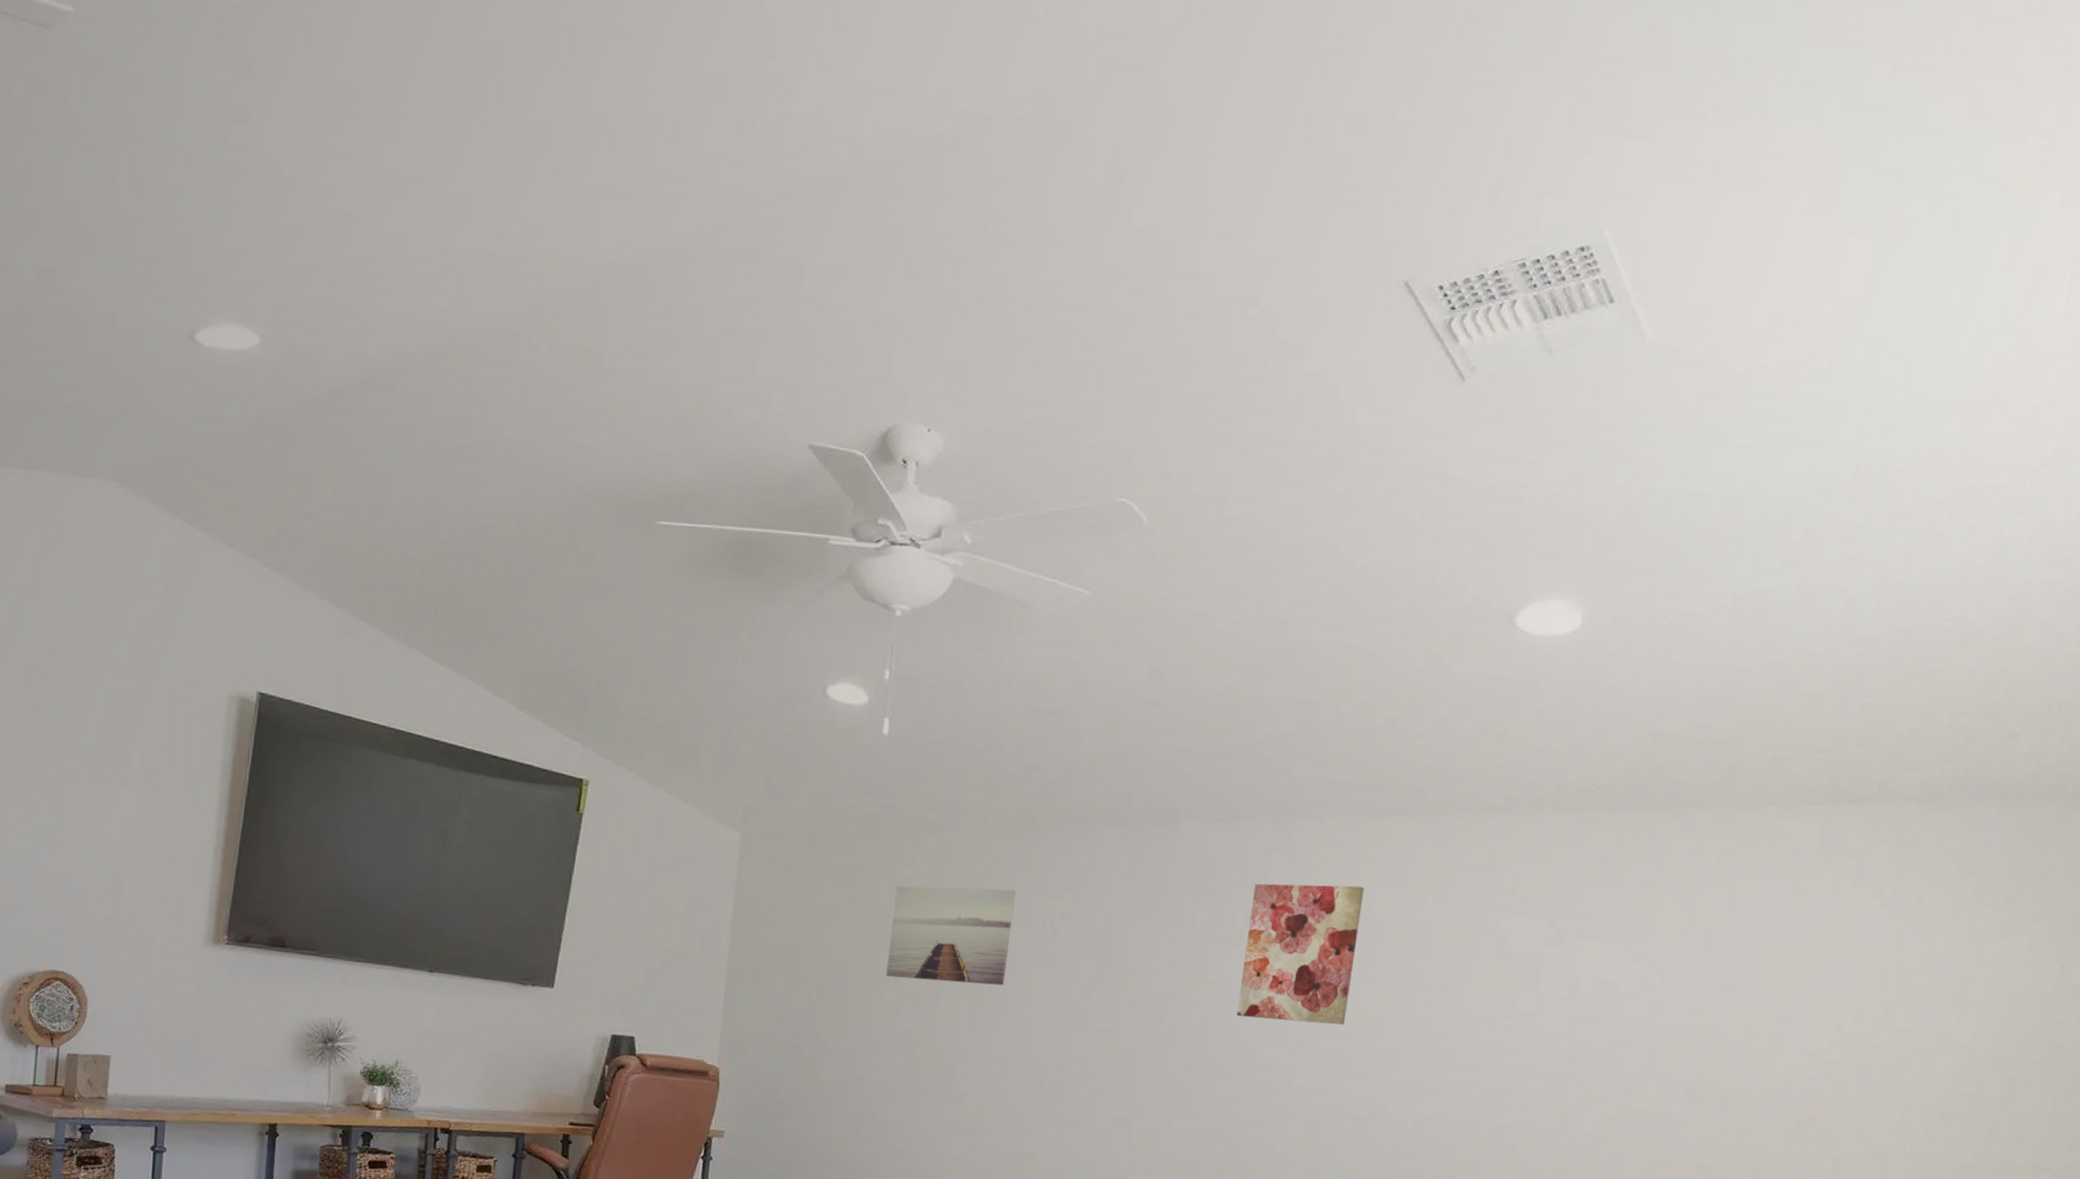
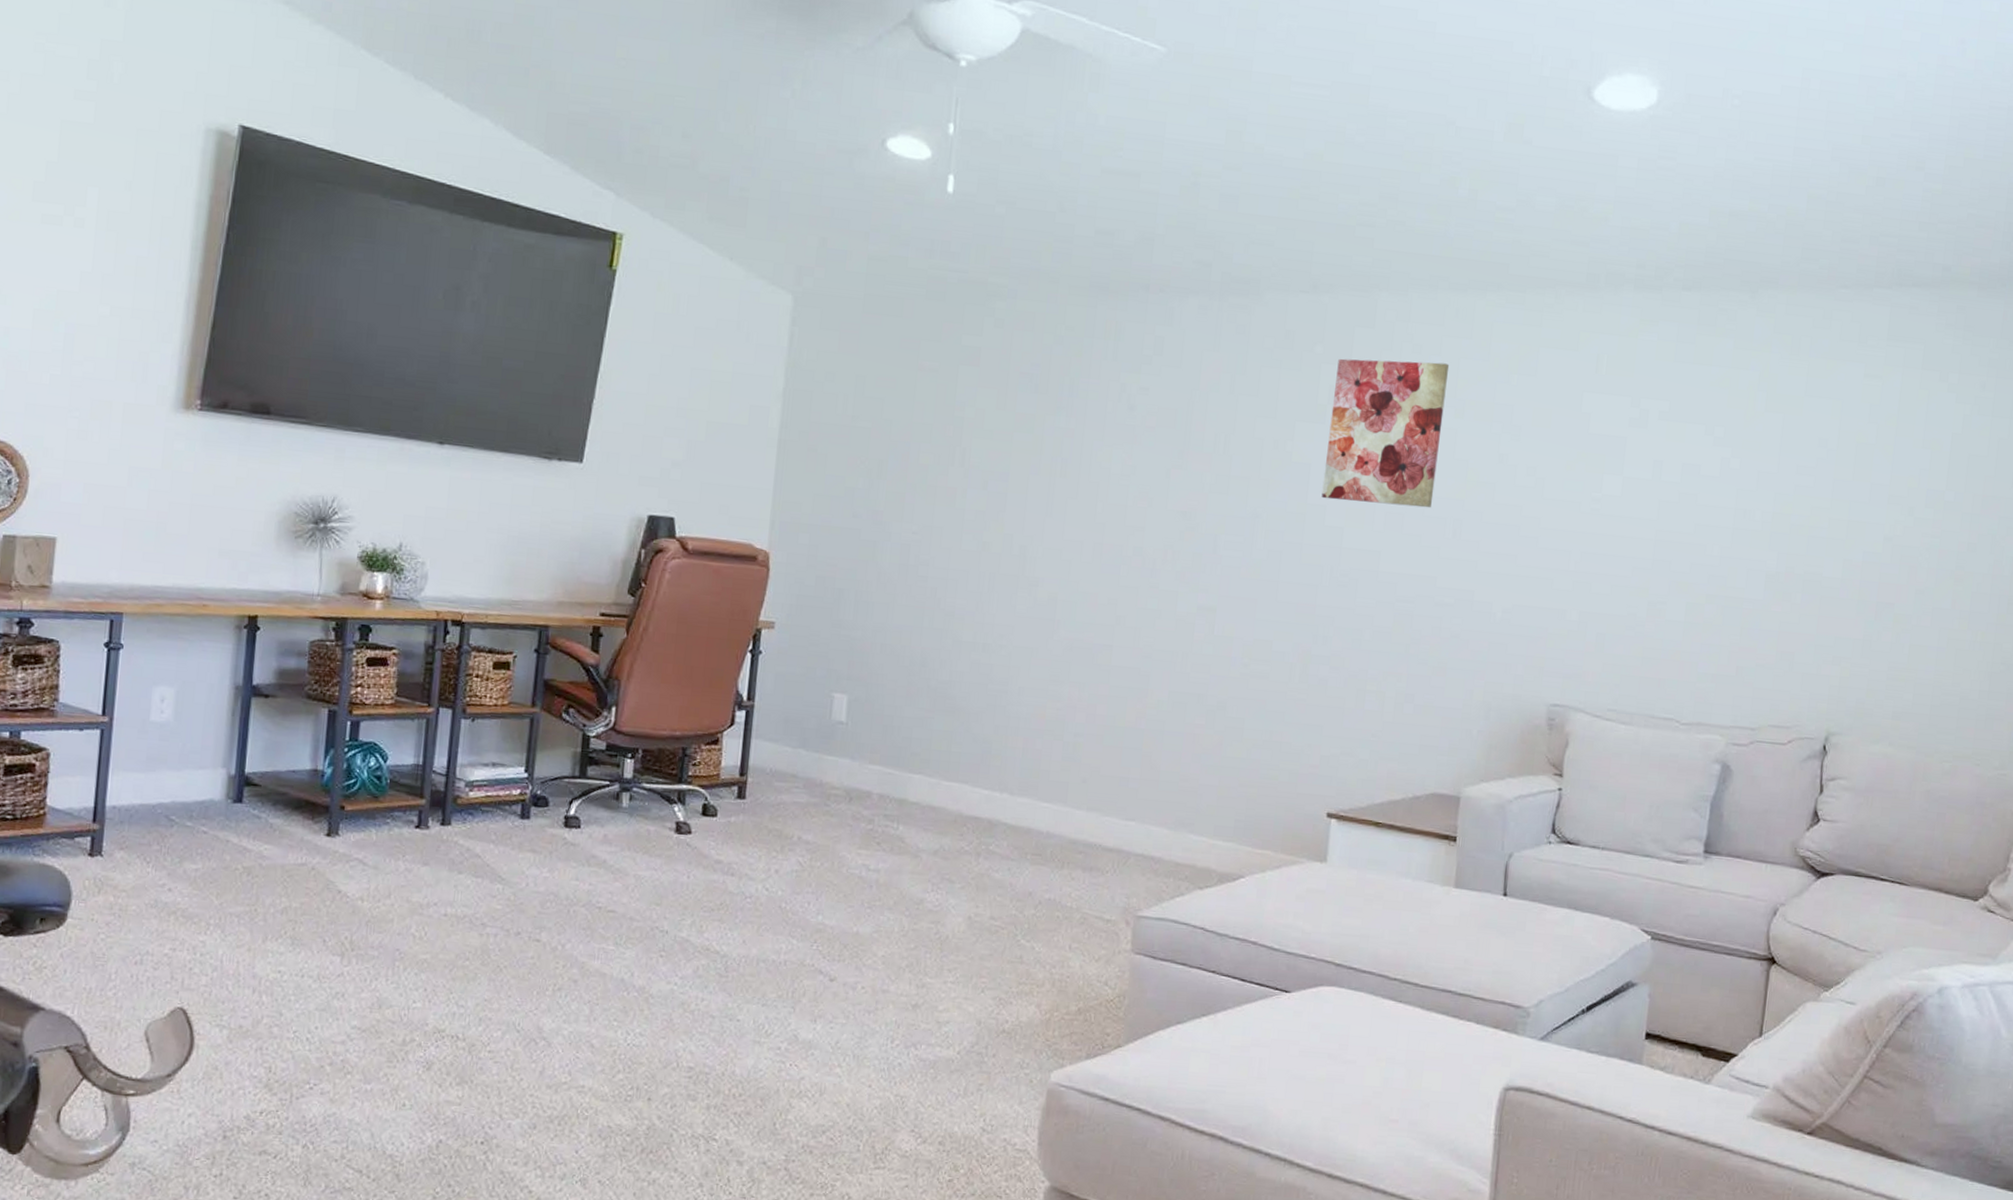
wall art: present [886,886,1016,986] -> none [952,355,1090,464]

